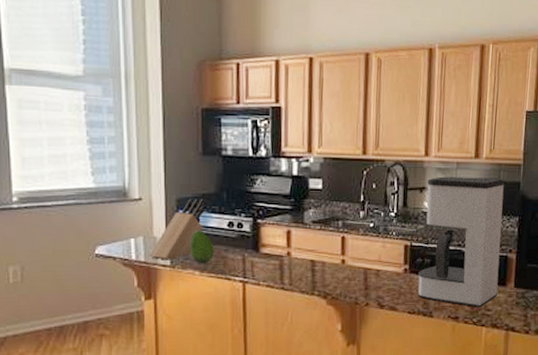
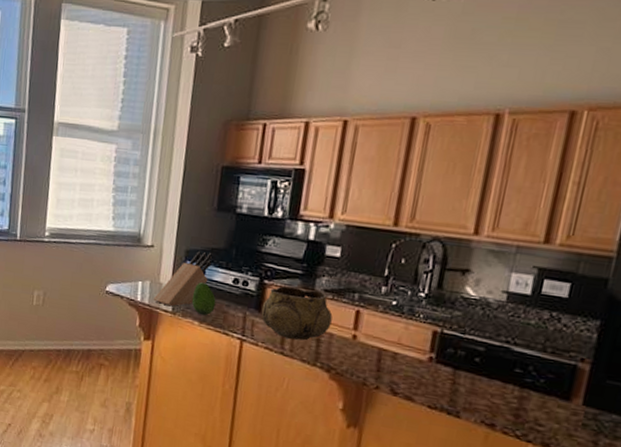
decorative bowl: none [258,222,322,273] -> present [261,286,333,341]
coffee maker: present [417,176,505,308] -> none [442,260,585,420]

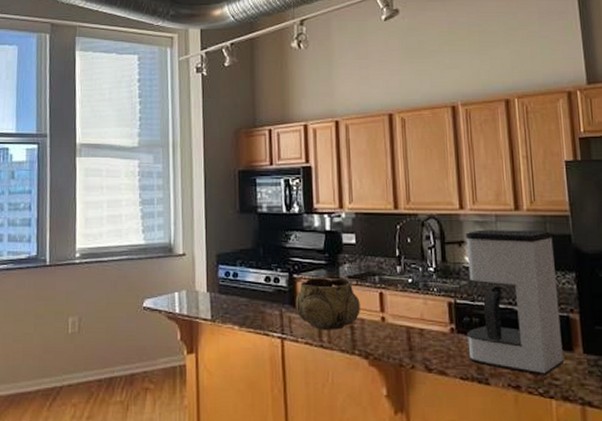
knife block: present [153,250,213,307] -> none [191,253,243,314]
fruit: present [191,282,216,316] -> none [229,285,252,319]
coffee maker: none [442,260,585,420] -> present [466,230,564,376]

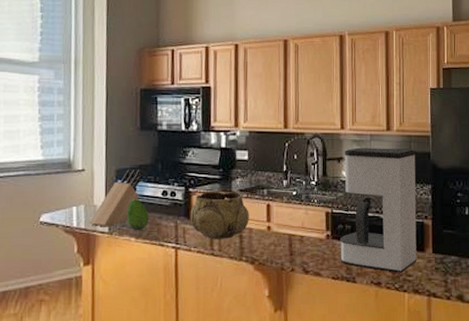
knife block: none [191,253,243,314] -> present [89,169,142,227]
fruit: none [229,285,252,319] -> present [126,199,149,231]

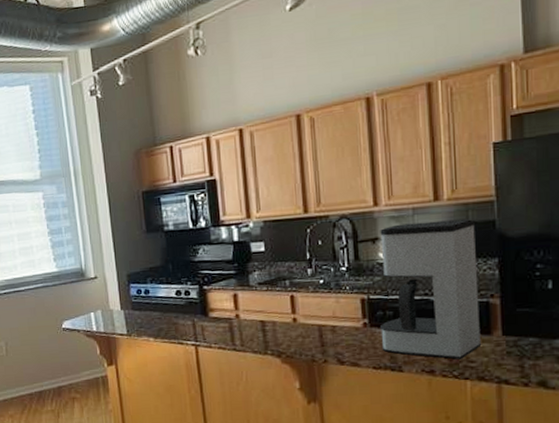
knife block: present [89,169,142,227] -> none [107,272,153,330]
fruit: present [126,199,149,231] -> none [142,301,166,331]
decorative bowl: present [190,191,249,239] -> none [207,285,272,335]

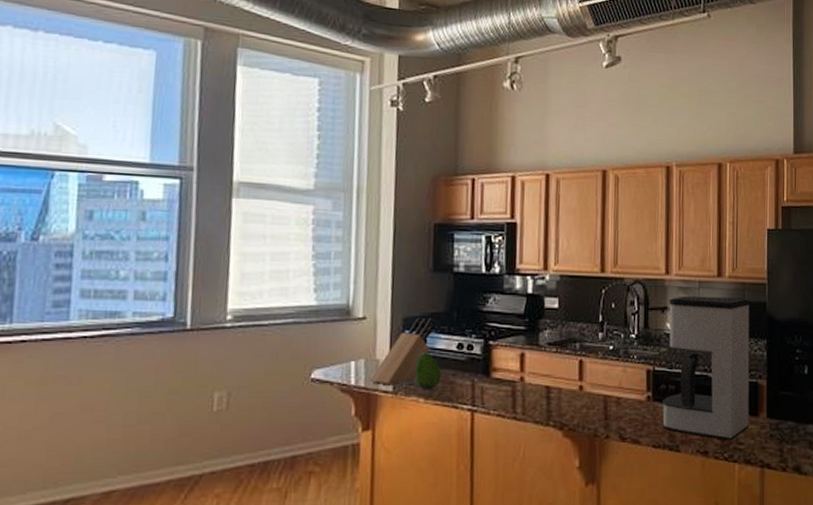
knife block: none [107,272,153,330] -> present [369,317,434,386]
fruit: none [142,301,166,331] -> present [414,353,441,390]

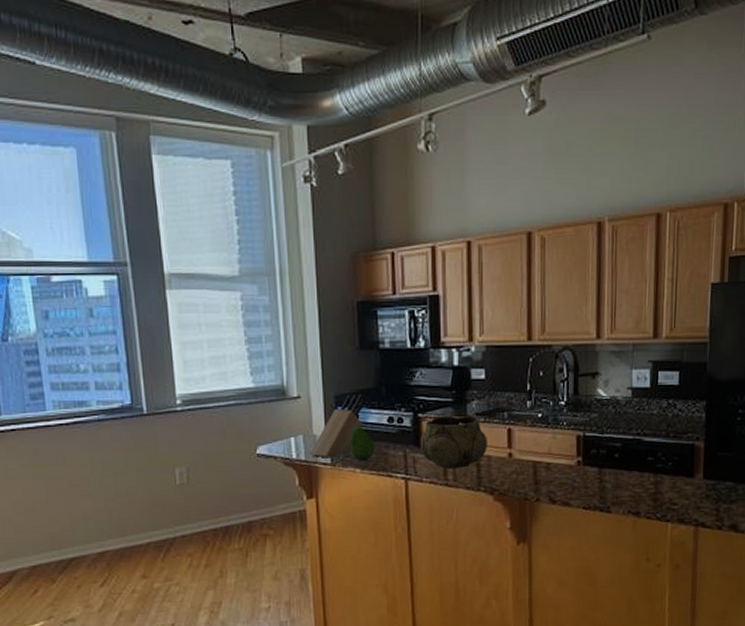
decorative bowl: none [489,344,559,400] -> present [420,415,487,469]
coffee maker: present [661,296,750,441] -> none [592,359,688,501]

